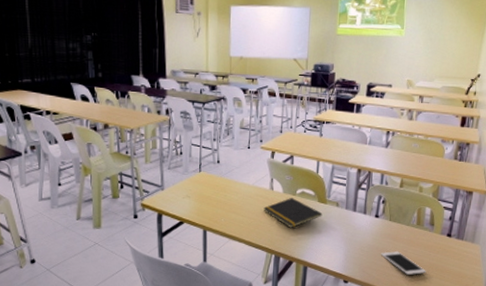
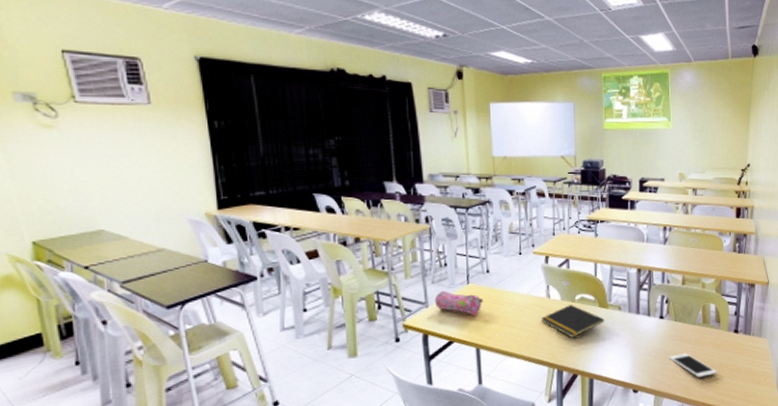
pencil case: none [170,176,213,200] -> present [435,290,484,315]

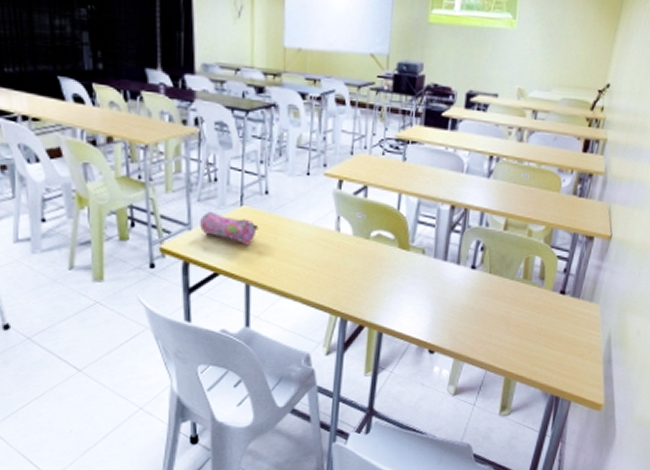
notepad: present [541,305,605,338] -> none [326,242,404,282]
cell phone: present [669,353,717,377] -> none [476,313,532,343]

